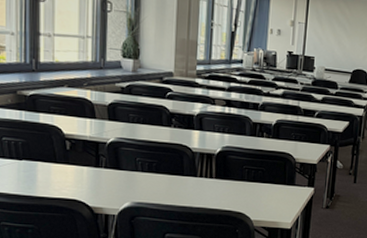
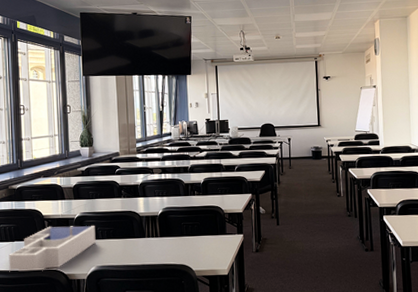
desk organizer: none [13,148,134,200] -> present [9,226,96,272]

